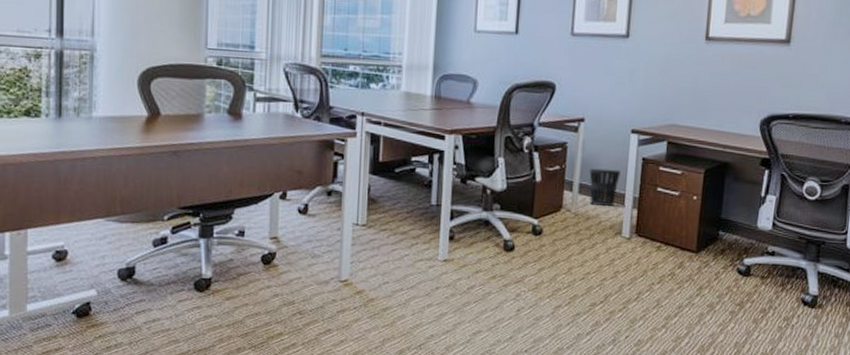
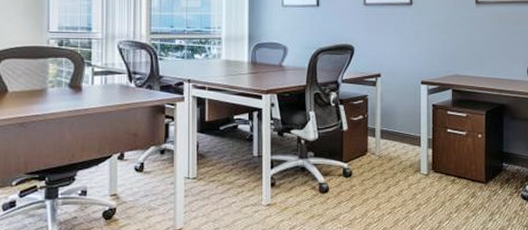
wastebasket: present [589,168,621,206] -> none [388,116,415,147]

